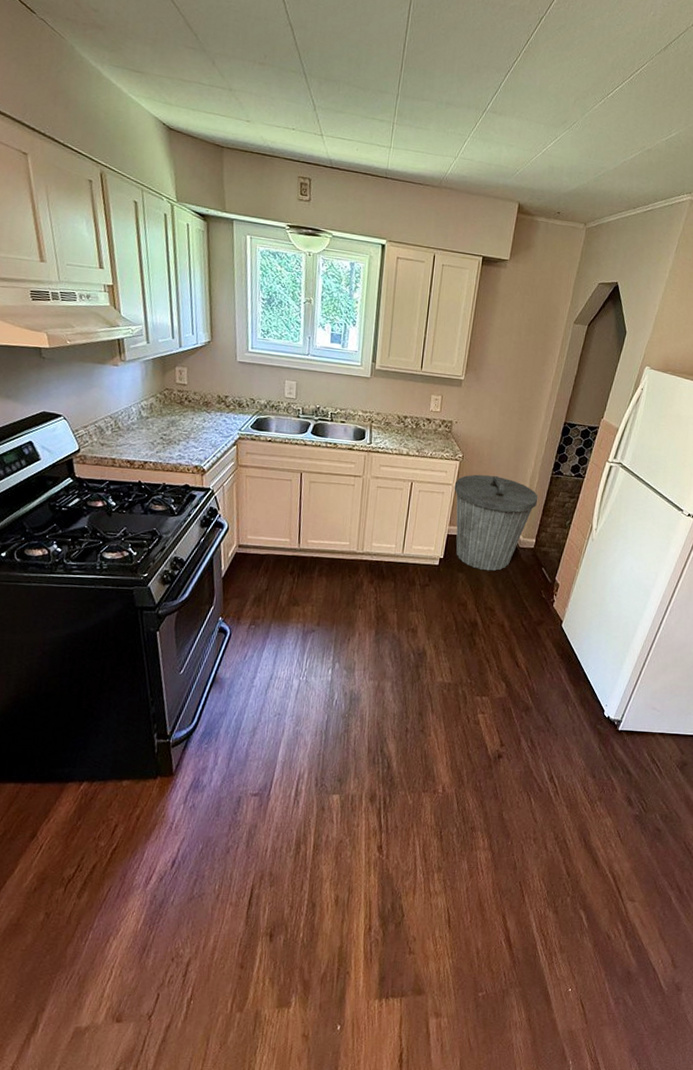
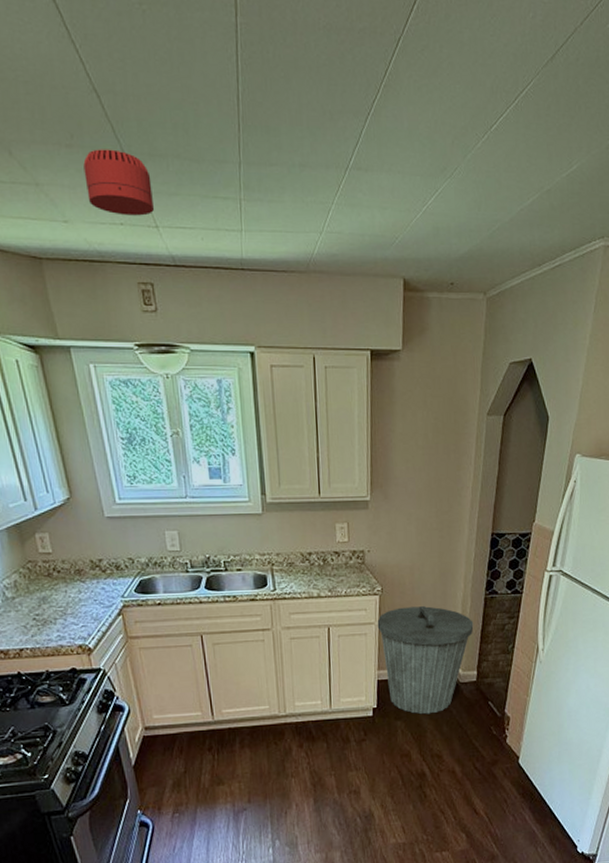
smoke detector: none [269,69,324,125] -> present [83,149,155,216]

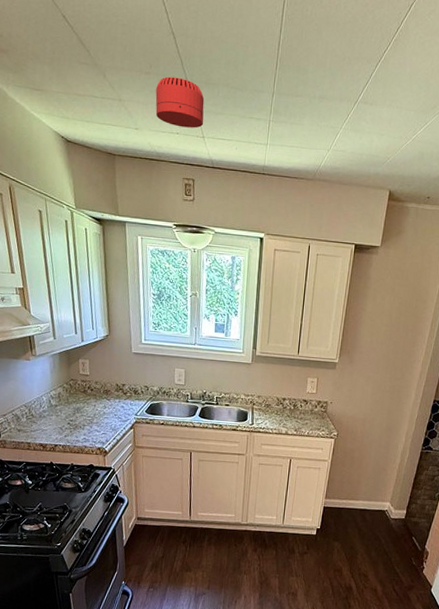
trash can: present [377,606,474,715] -> none [329,451,409,540]

